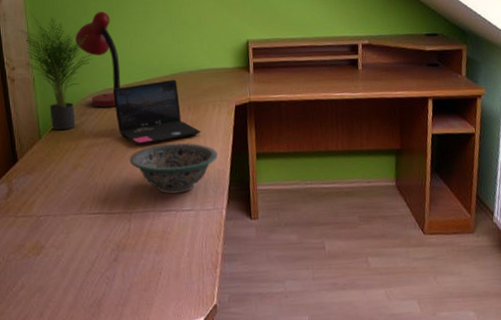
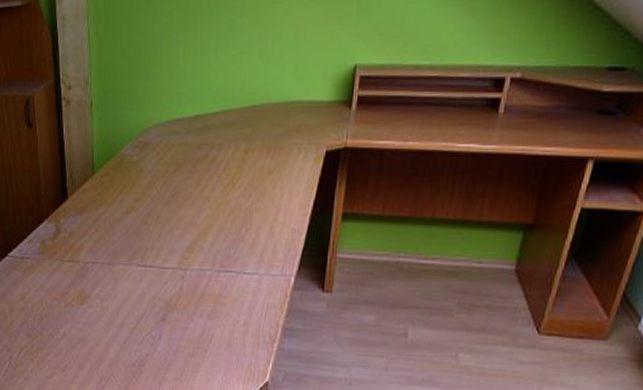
potted plant: present [19,15,95,131] -> none [79,20,164,167]
desk lamp: present [75,11,121,108] -> none [142,19,192,142]
laptop: present [112,80,201,145] -> none [179,113,279,191]
decorative bowl: present [129,142,218,194] -> none [190,192,295,253]

